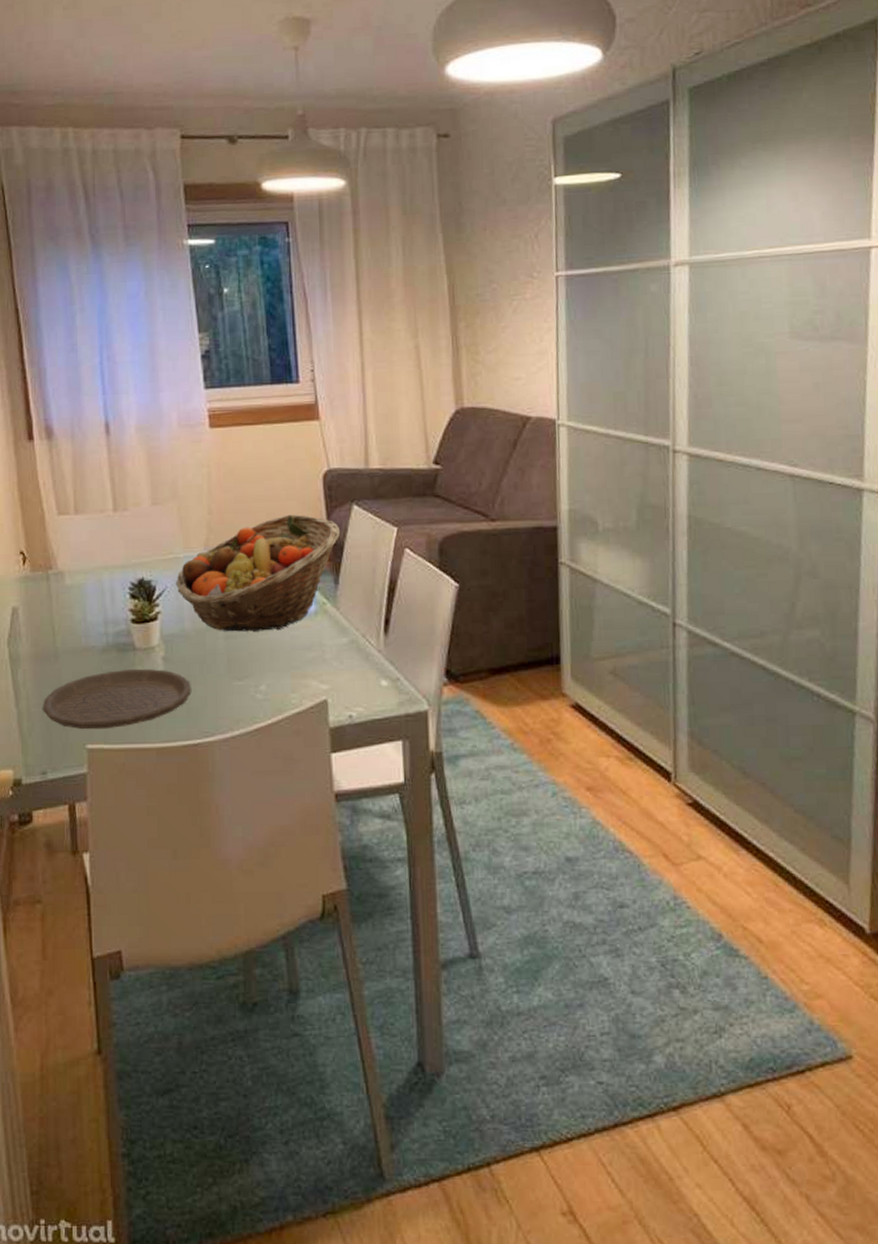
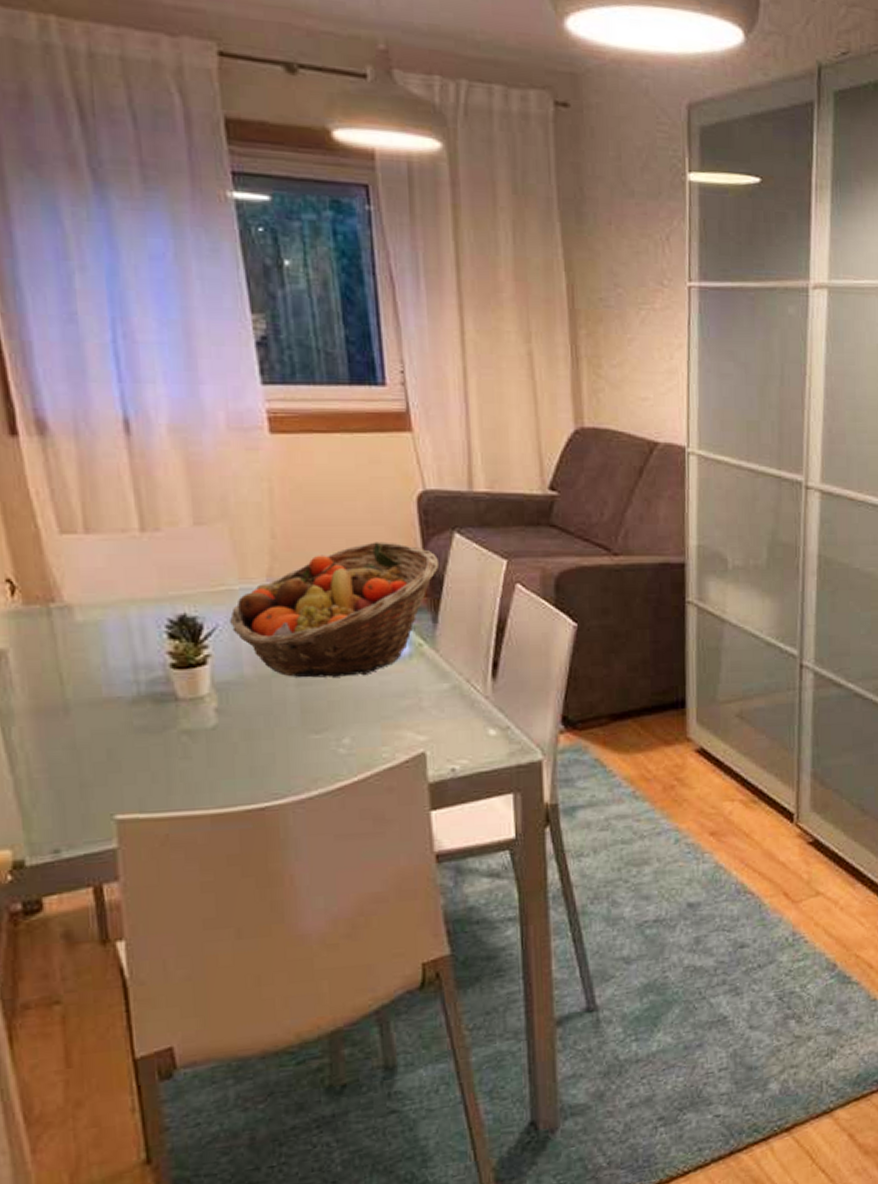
plate: present [43,668,191,730] -> none [50,722,255,798]

